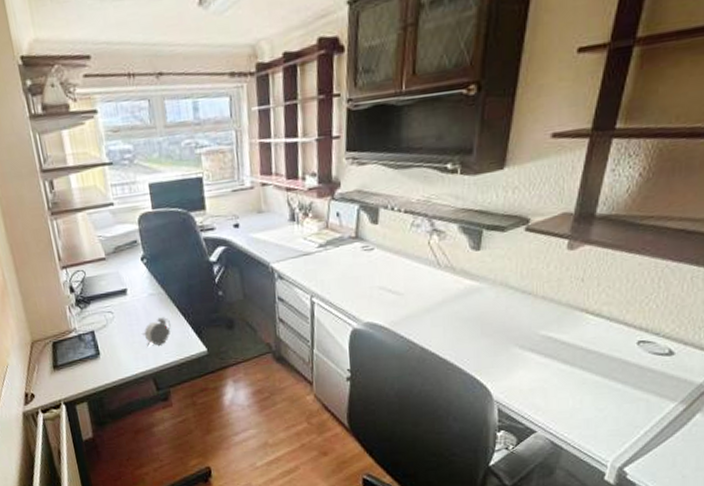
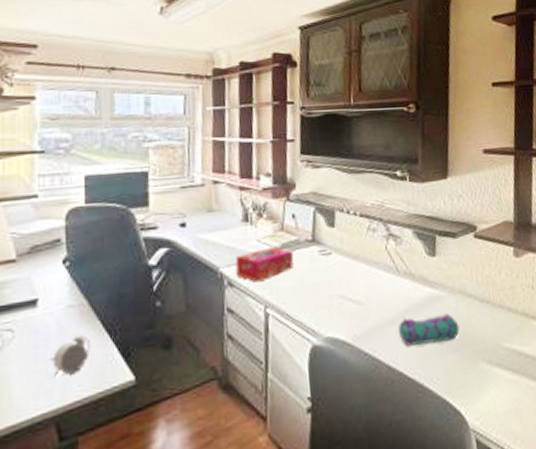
tissue box: none [284,243,338,275] -> present [235,246,294,282]
pencil case: none [435,304,496,331] -> present [398,313,460,346]

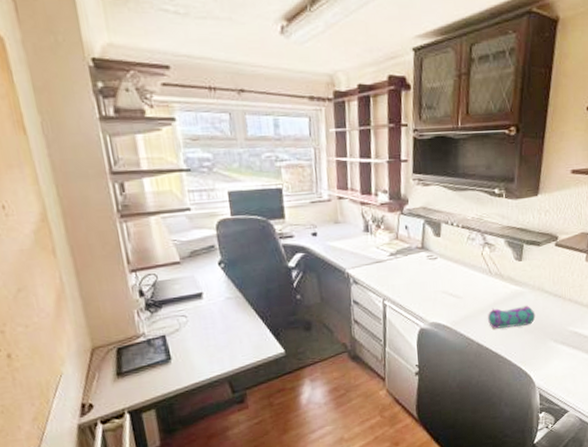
alarm clock: present [48,335,90,377] -> none [217,320,248,350]
tissue box: present [235,246,294,282] -> none [359,252,407,281]

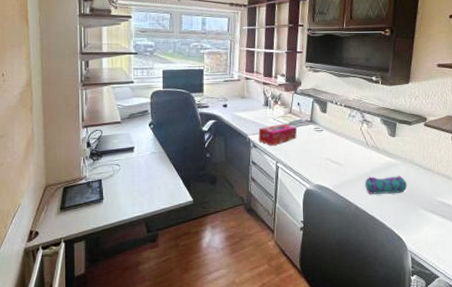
tissue box: none [359,252,407,281] -> present [258,123,298,146]

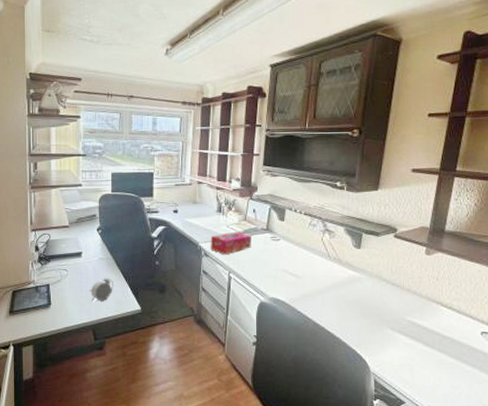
alarm clock: none [141,171,166,195] -> present [88,278,113,301]
pencil case: present [365,175,407,194] -> none [325,290,373,310]

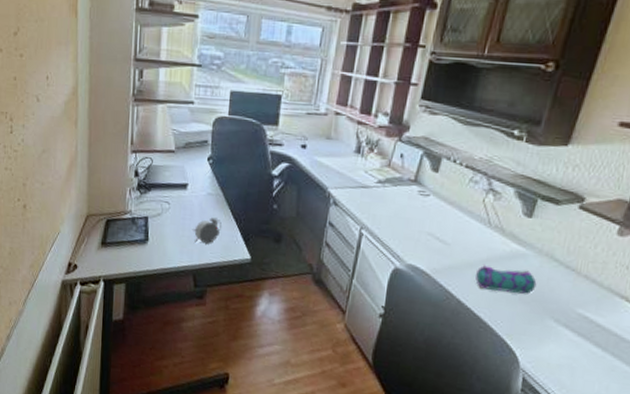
tissue box: present [210,231,252,255] -> none [341,179,395,207]
pencil case: none [325,290,373,310] -> present [475,264,537,294]

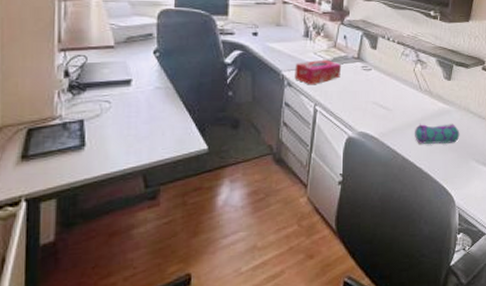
alarm clock: present [192,217,222,244] -> none [139,112,173,141]
tissue box: none [341,179,395,207] -> present [294,59,342,85]

